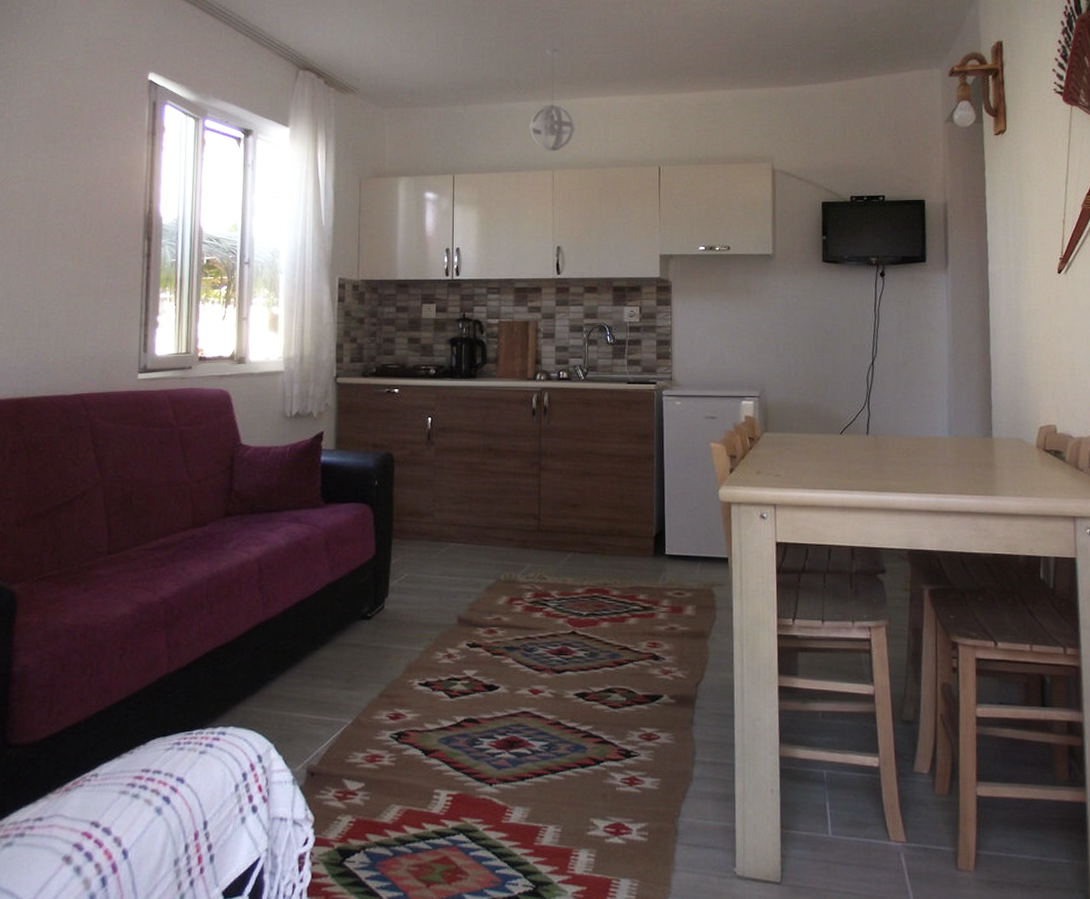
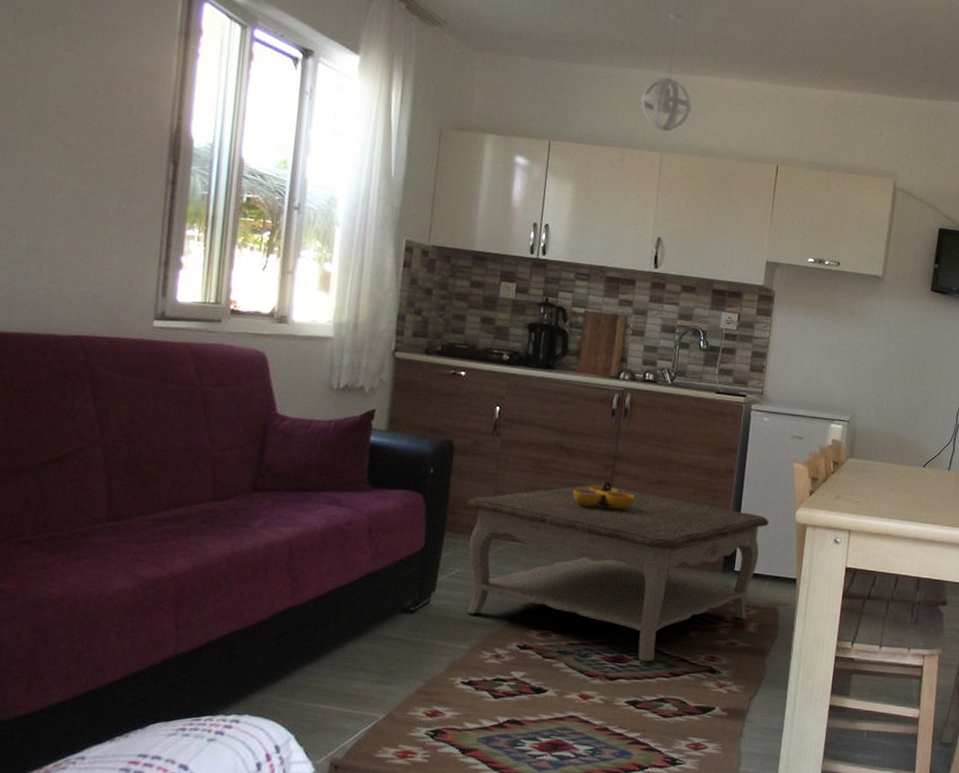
coffee table: none [410,481,693,653] -> present [467,483,769,662]
decorative bowl: none [504,477,562,505] -> present [572,481,635,511]

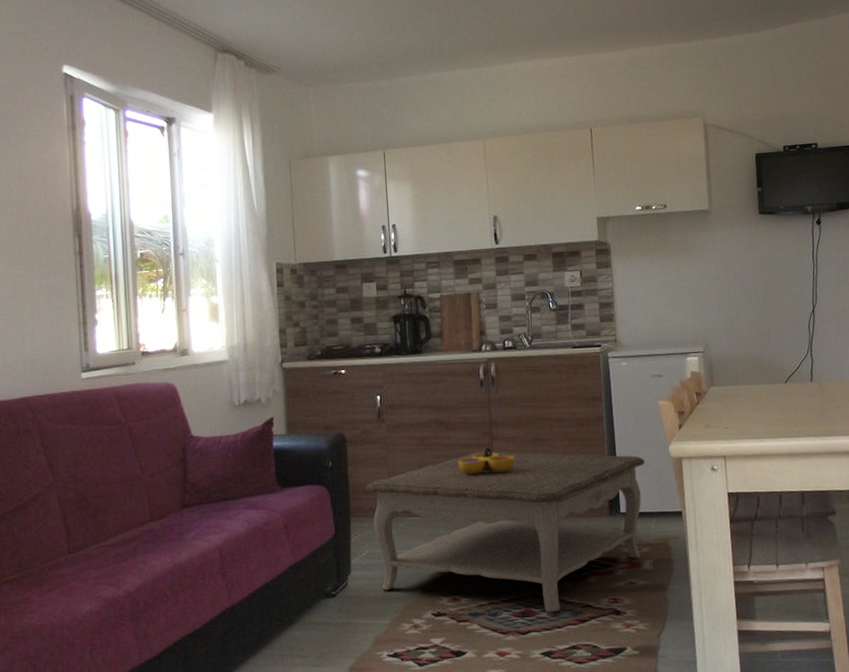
pendant light: present [640,13,692,132] -> none [457,14,504,120]

